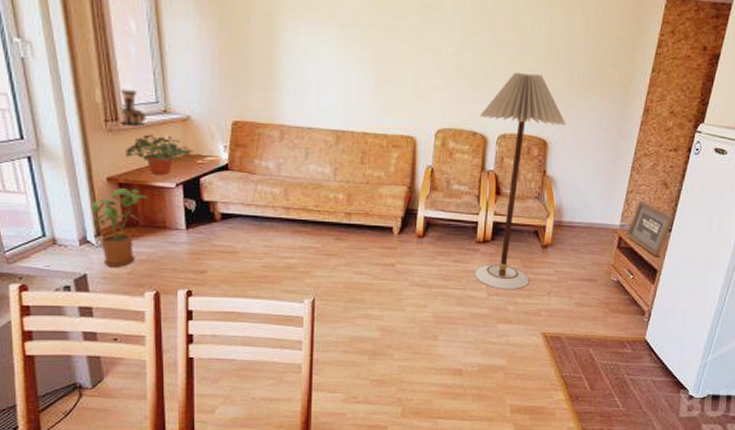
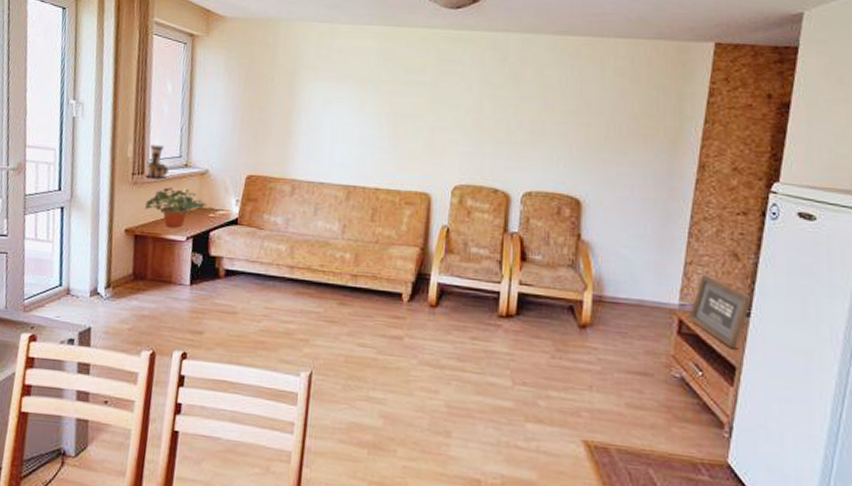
house plant: present [91,188,148,267] -> none [105,240,159,322]
floor lamp: present [474,73,567,290] -> none [496,126,603,379]

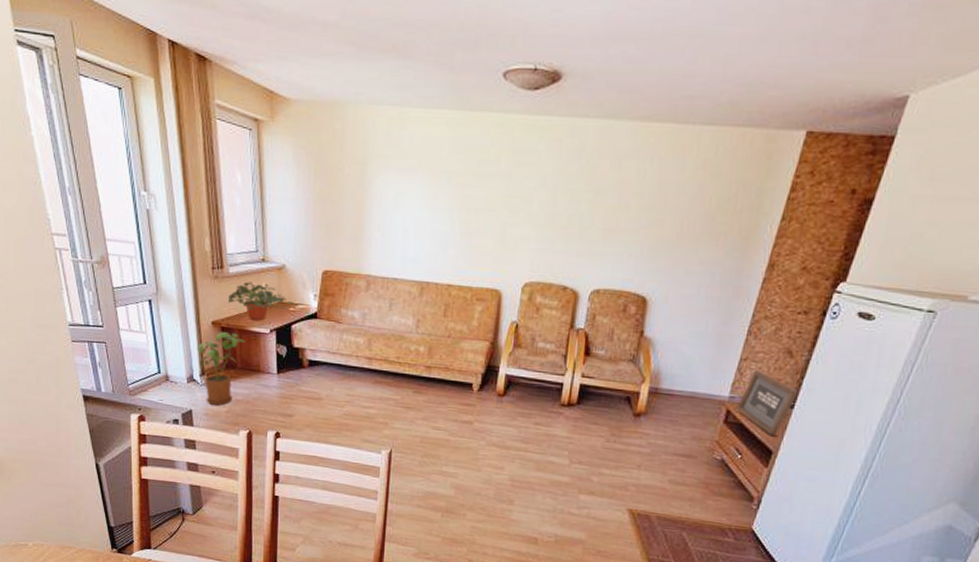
house plant: none [105,240,159,322] -> present [198,332,246,406]
decorative vase: present [144,144,169,178] -> none [224,238,247,273]

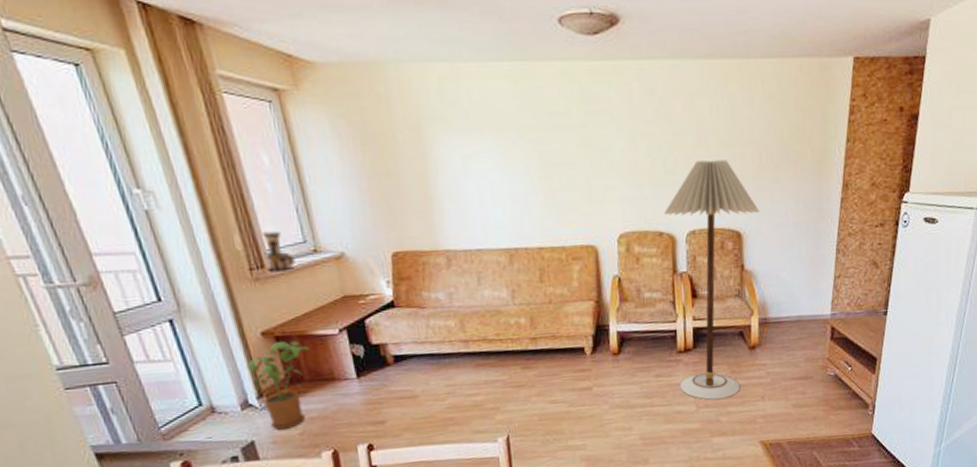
decorative vase: none [224,238,247,273] -> present [262,231,295,271]
potted plant: present [228,281,293,320] -> none [278,278,363,322]
floor lamp: none [556,222,671,459] -> present [664,160,760,400]
picture frame: present [736,370,799,437] -> none [839,285,888,344]

